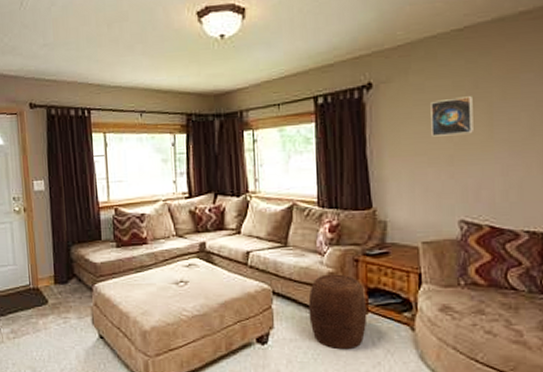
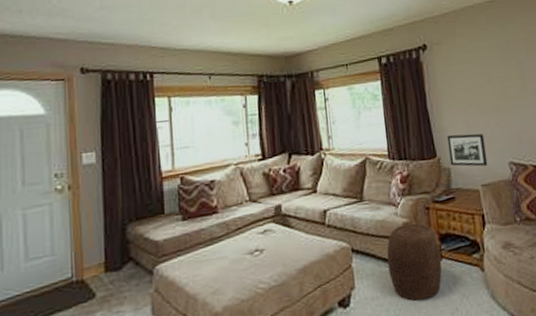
picture frame: none [386,185,433,222] -> present [447,133,488,167]
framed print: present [431,96,473,137] -> none [475,55,511,90]

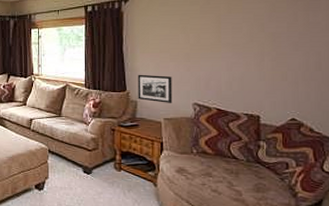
stool: present [386,223,442,301] -> none [76,139,120,198]

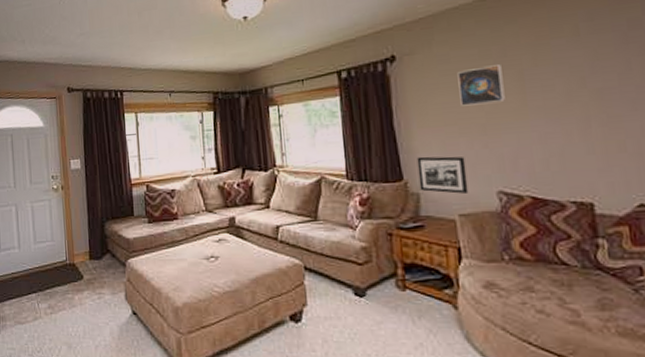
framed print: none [173,10,205,39] -> present [457,64,505,106]

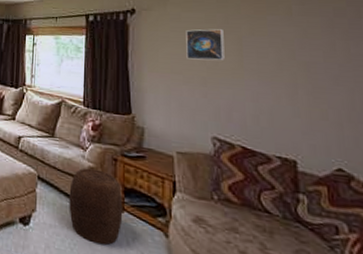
stool: none [342,248,406,329] -> present [69,168,123,245]
picture frame: present [417,156,469,194] -> none [145,96,187,134]

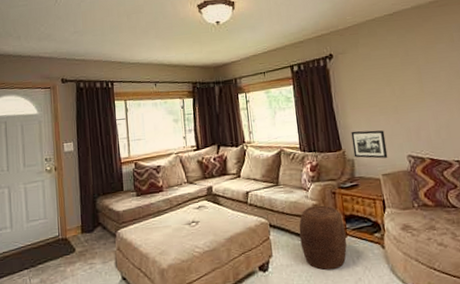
picture frame: none [145,96,187,134] -> present [351,130,388,159]
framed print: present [186,29,225,61] -> none [376,62,409,92]

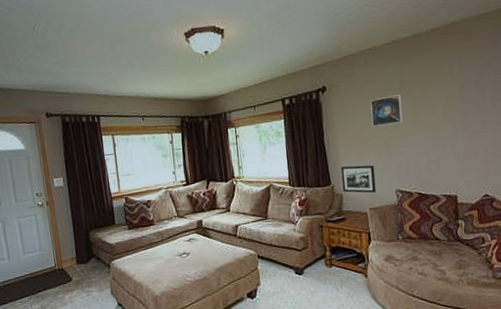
stool: present [299,205,347,270] -> none [286,238,332,297]
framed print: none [376,62,409,92] -> present [370,94,403,127]

